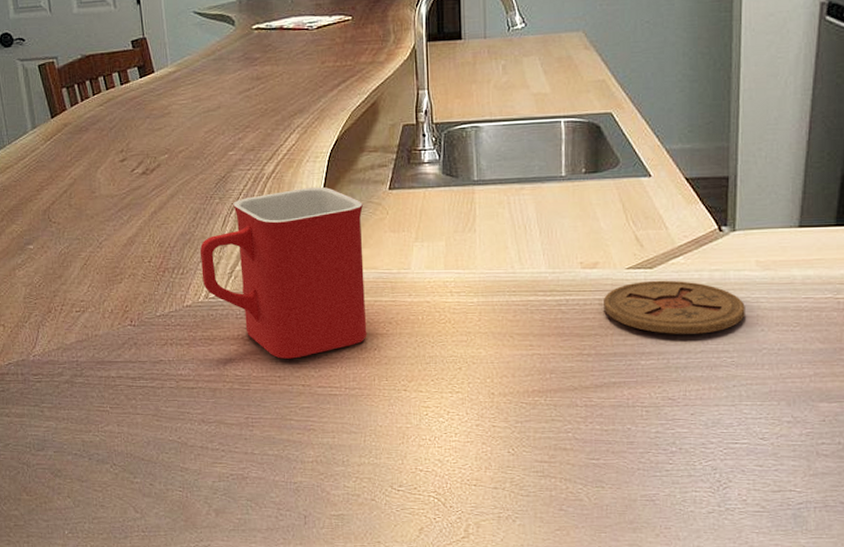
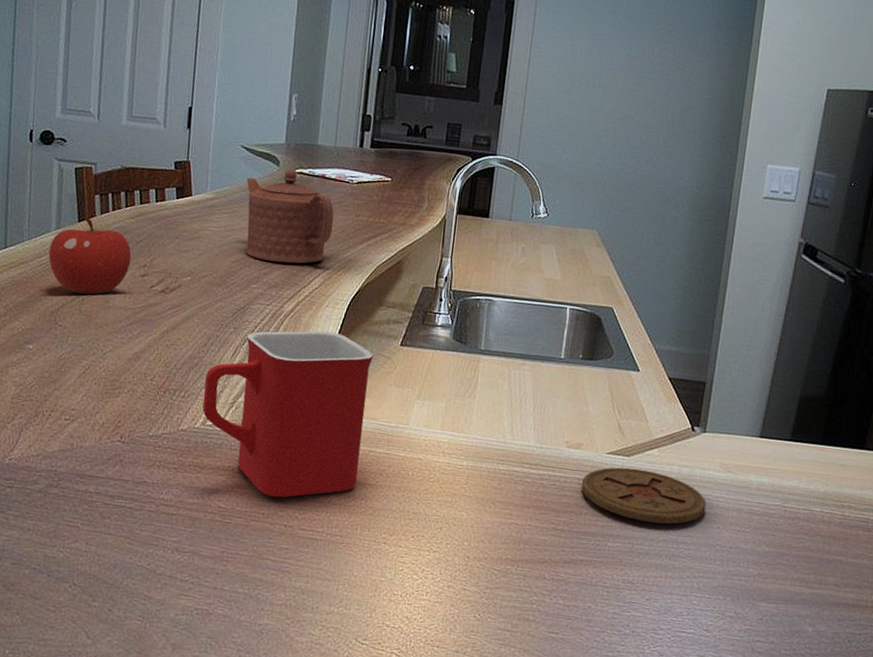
fruit: none [29,112,108,189] -> present [48,217,132,295]
teapot: none [204,27,300,125] -> present [246,169,334,264]

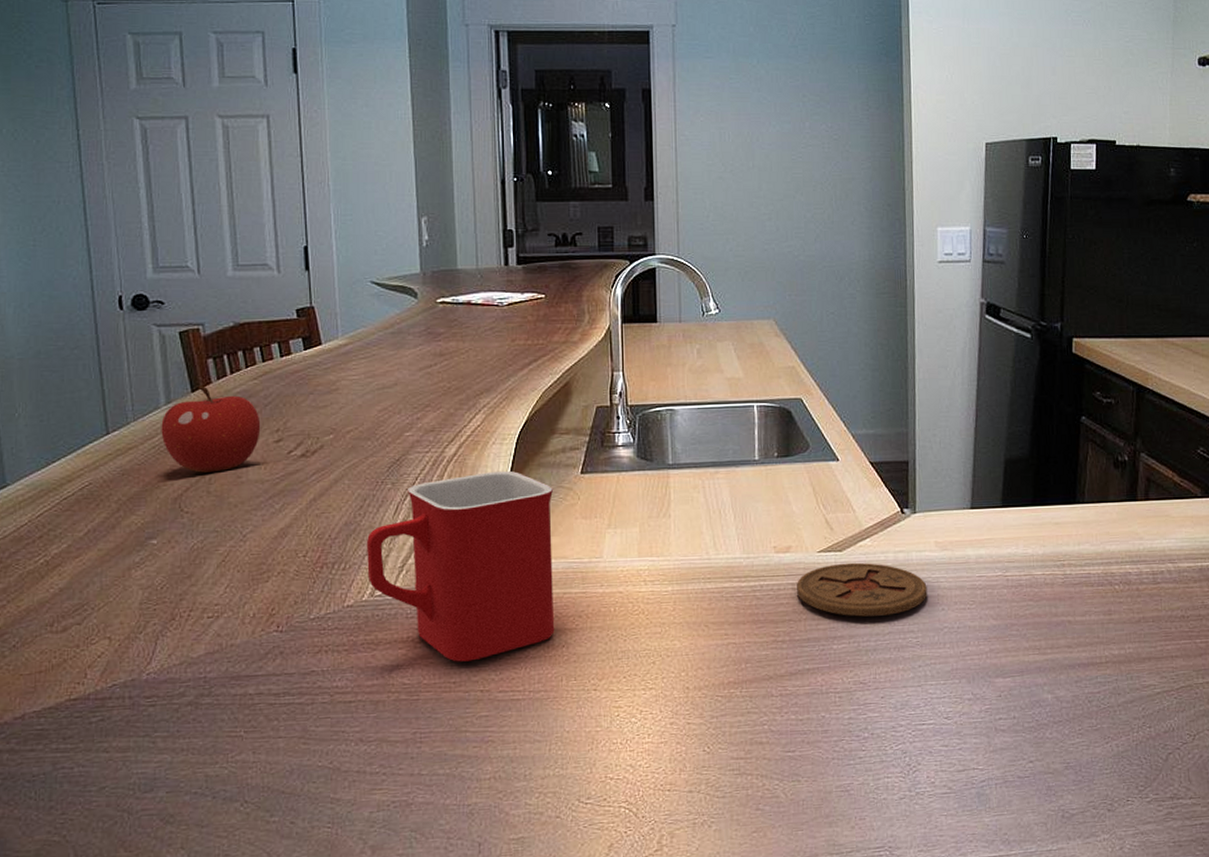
teapot: present [246,169,334,264] -> none [382,300,488,404]

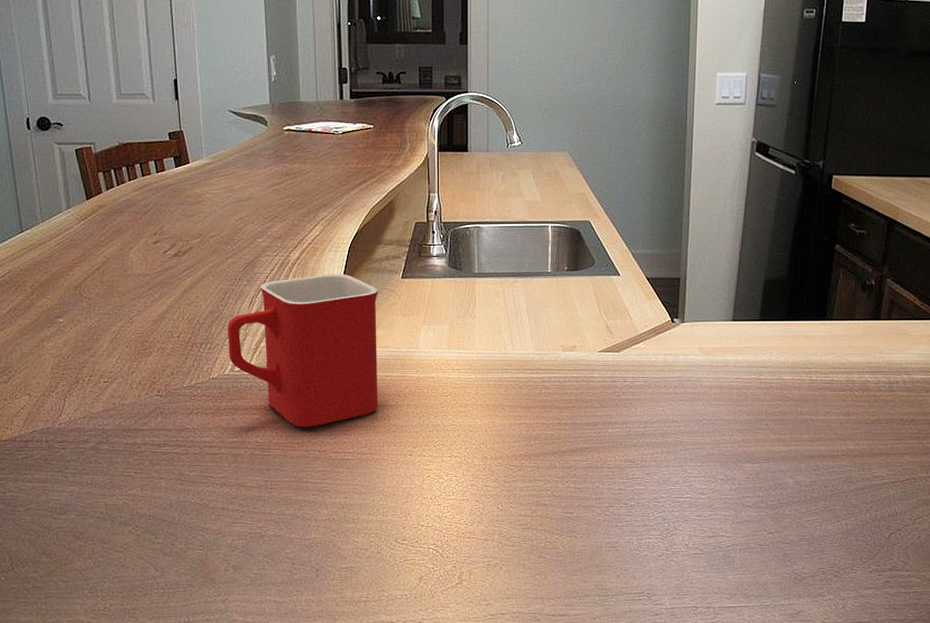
fruit: present [161,385,261,473] -> none [63,194,142,266]
coaster: present [797,562,927,617] -> none [580,362,691,407]

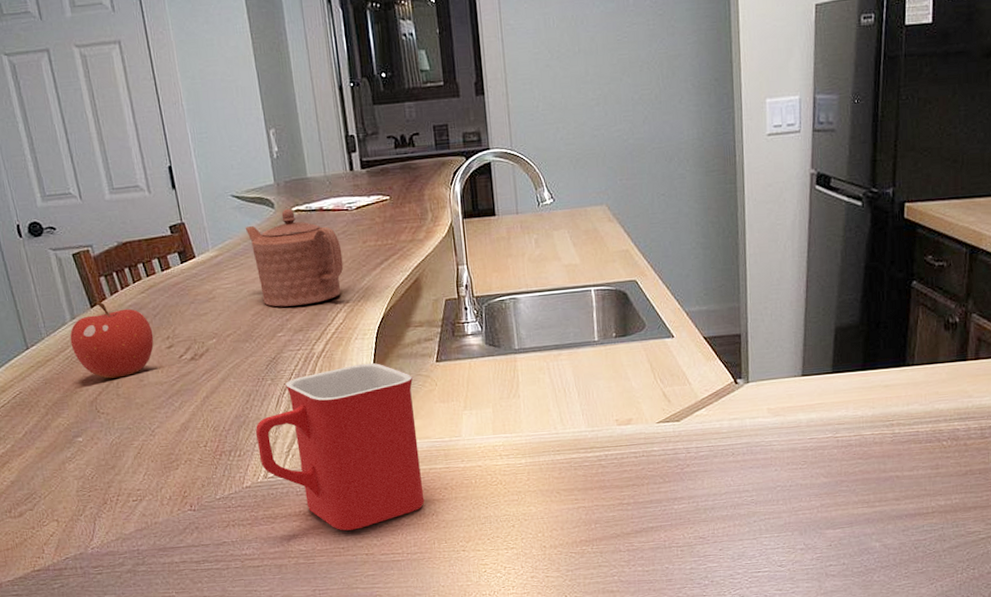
fruit: none [63,194,142,266] -> present [70,301,154,379]
teapot: none [238,128,325,215] -> present [245,209,344,307]

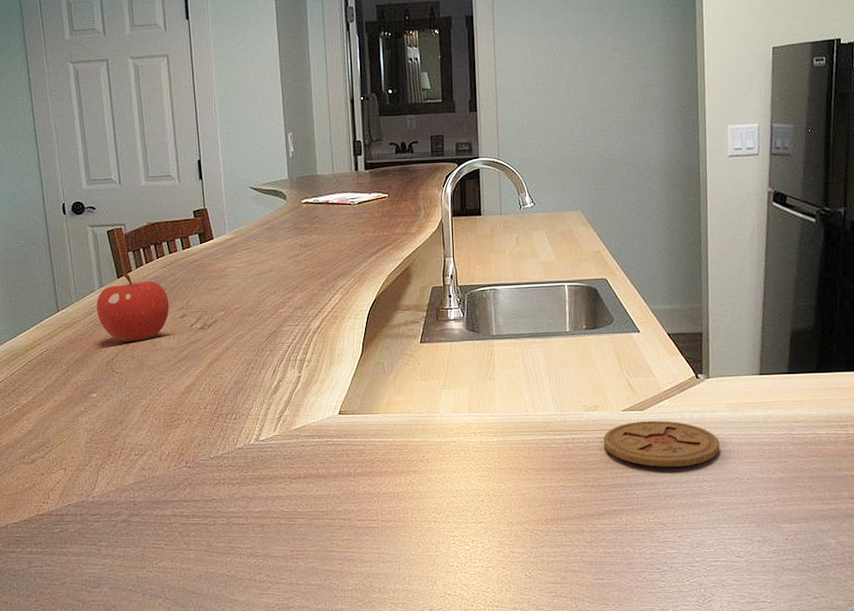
teapot: present [245,209,344,307] -> none [259,201,343,286]
mug: present [255,362,425,531] -> none [251,340,401,495]
coaster: none [638,430,761,480] -> present [604,420,720,467]

